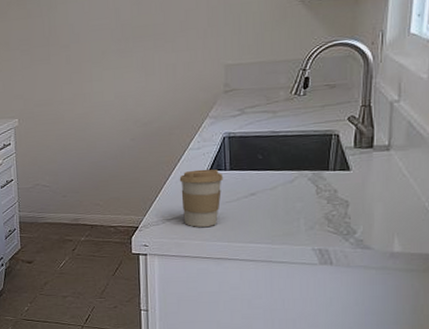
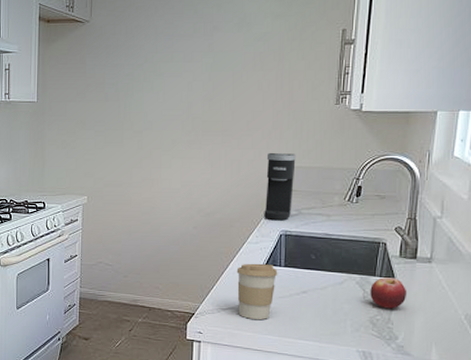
coffee maker: none [203,50,236,124] -> present [264,152,296,221]
fruit: none [324,170,365,203] -> present [370,277,408,309]

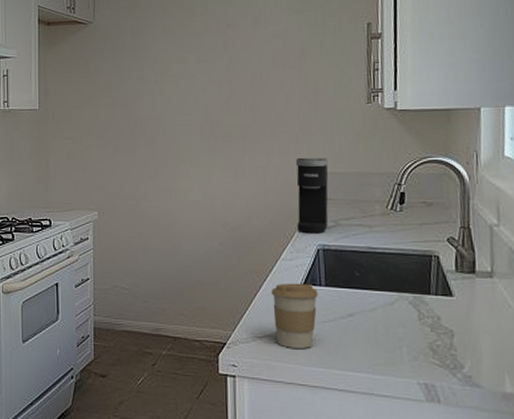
fruit: present [370,277,408,309] -> none [426,296,469,333]

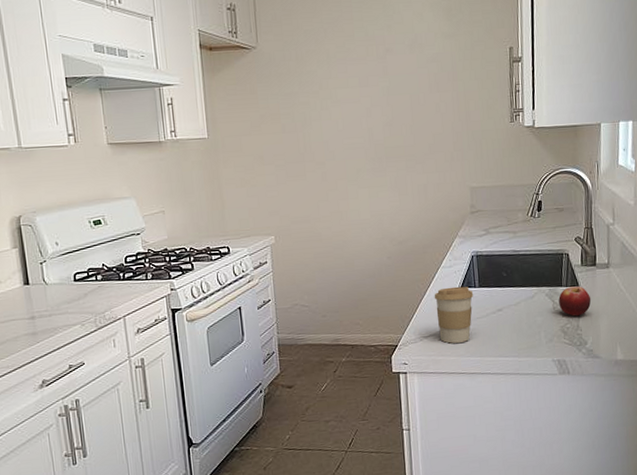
coffee maker: present [295,157,329,234] -> none [451,174,480,243]
fruit: none [426,296,469,333] -> present [558,286,591,316]

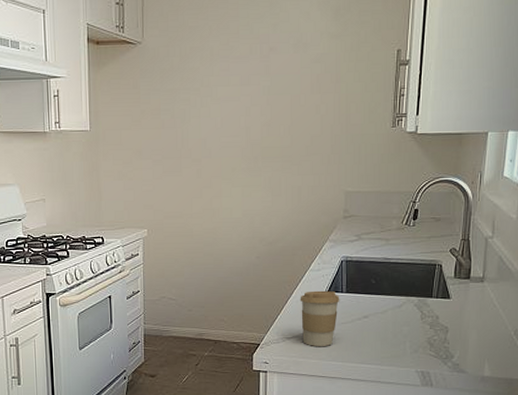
fruit: present [558,286,591,316] -> none [427,298,462,329]

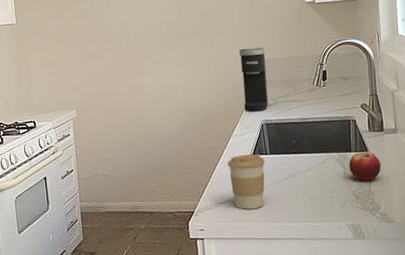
coffee maker: none [325,177,355,247] -> present [239,47,269,112]
fruit: none [427,298,462,329] -> present [349,151,382,181]

